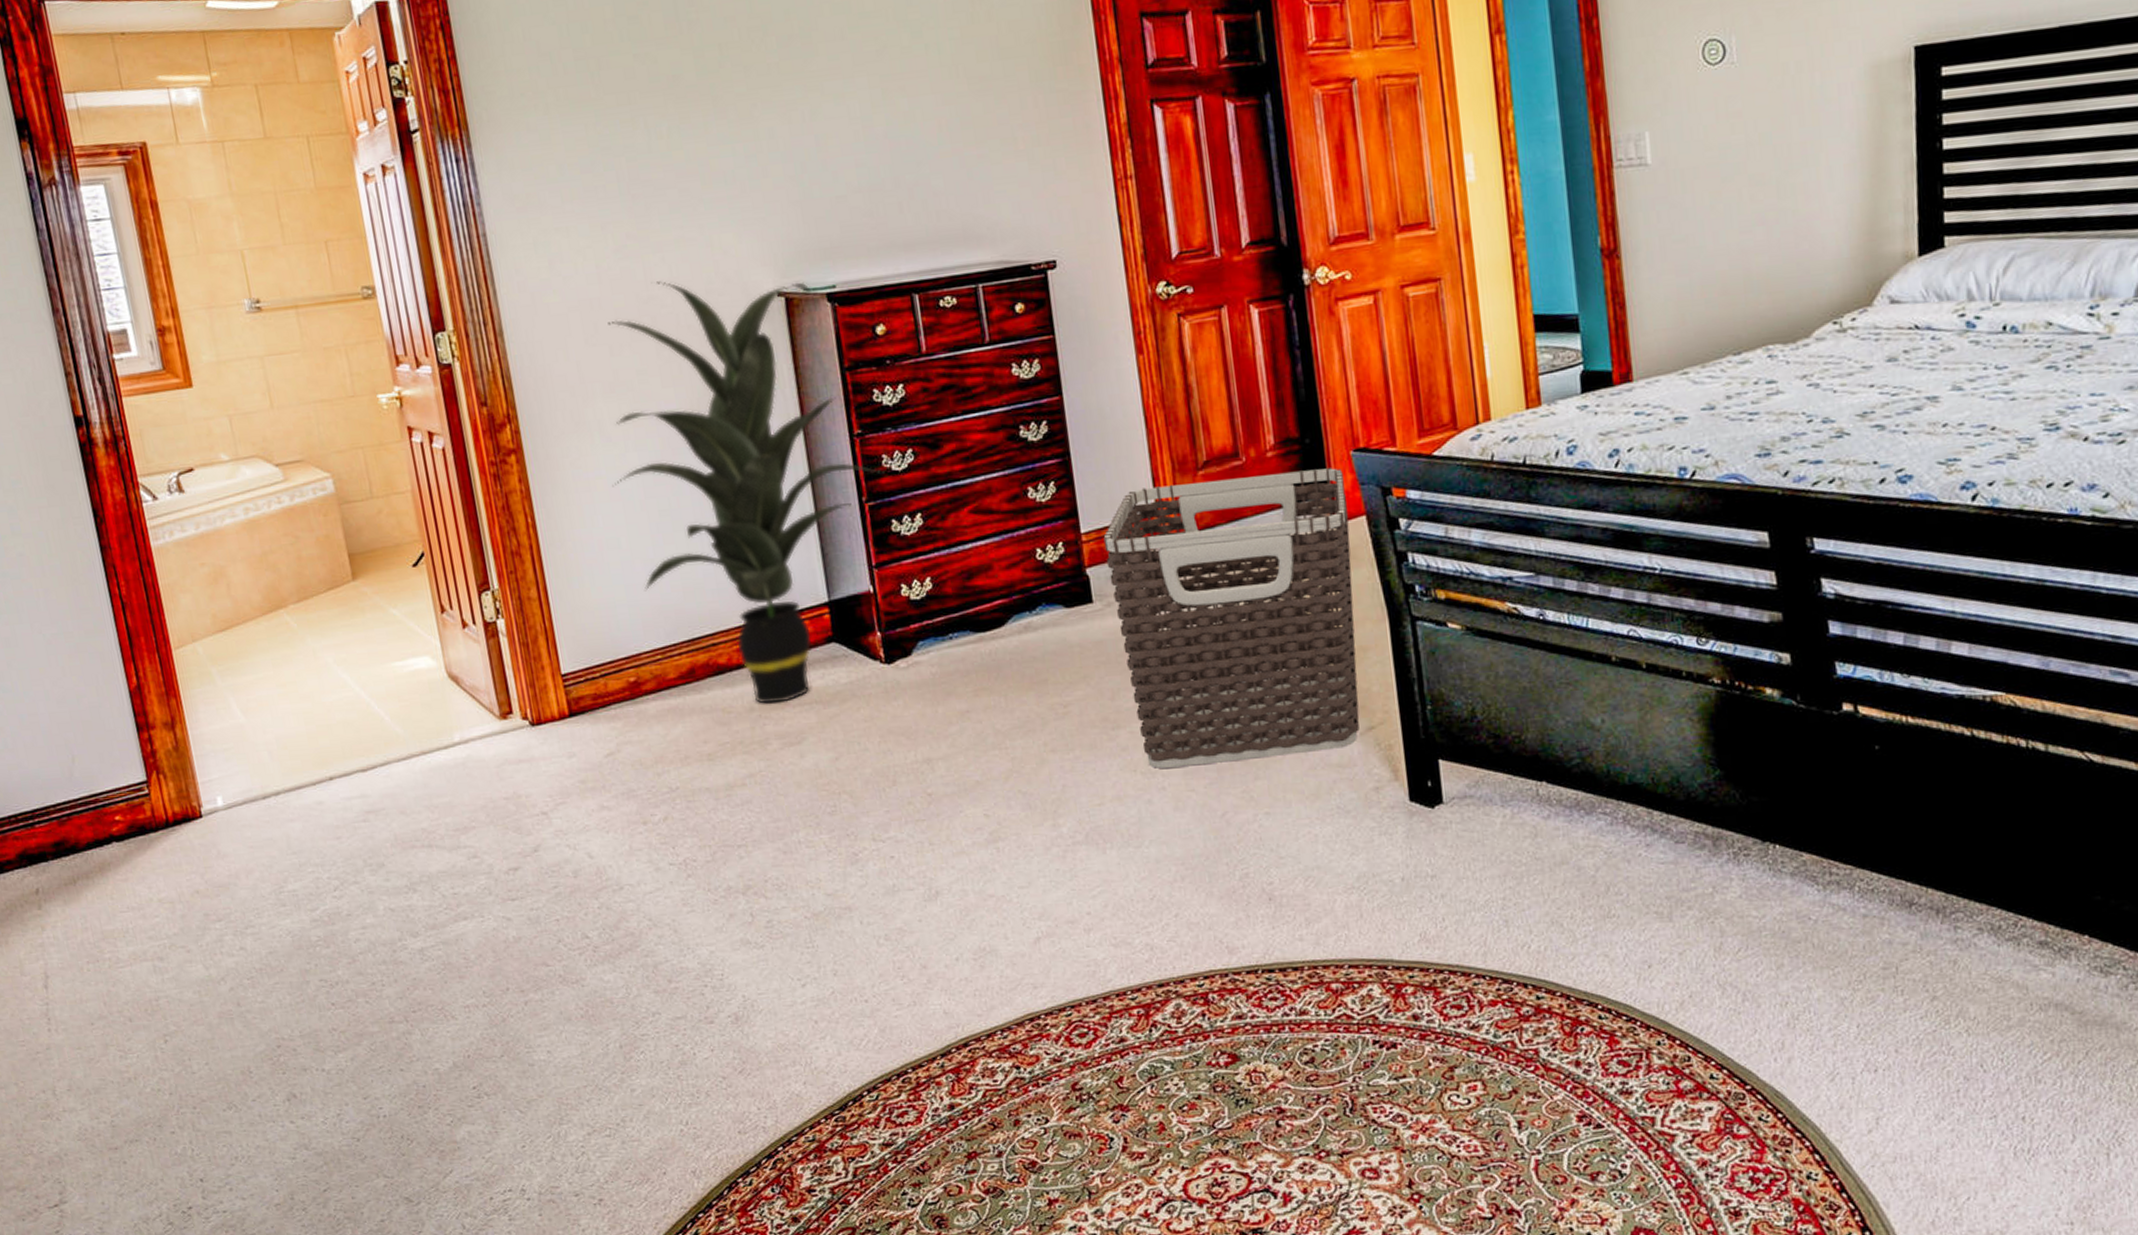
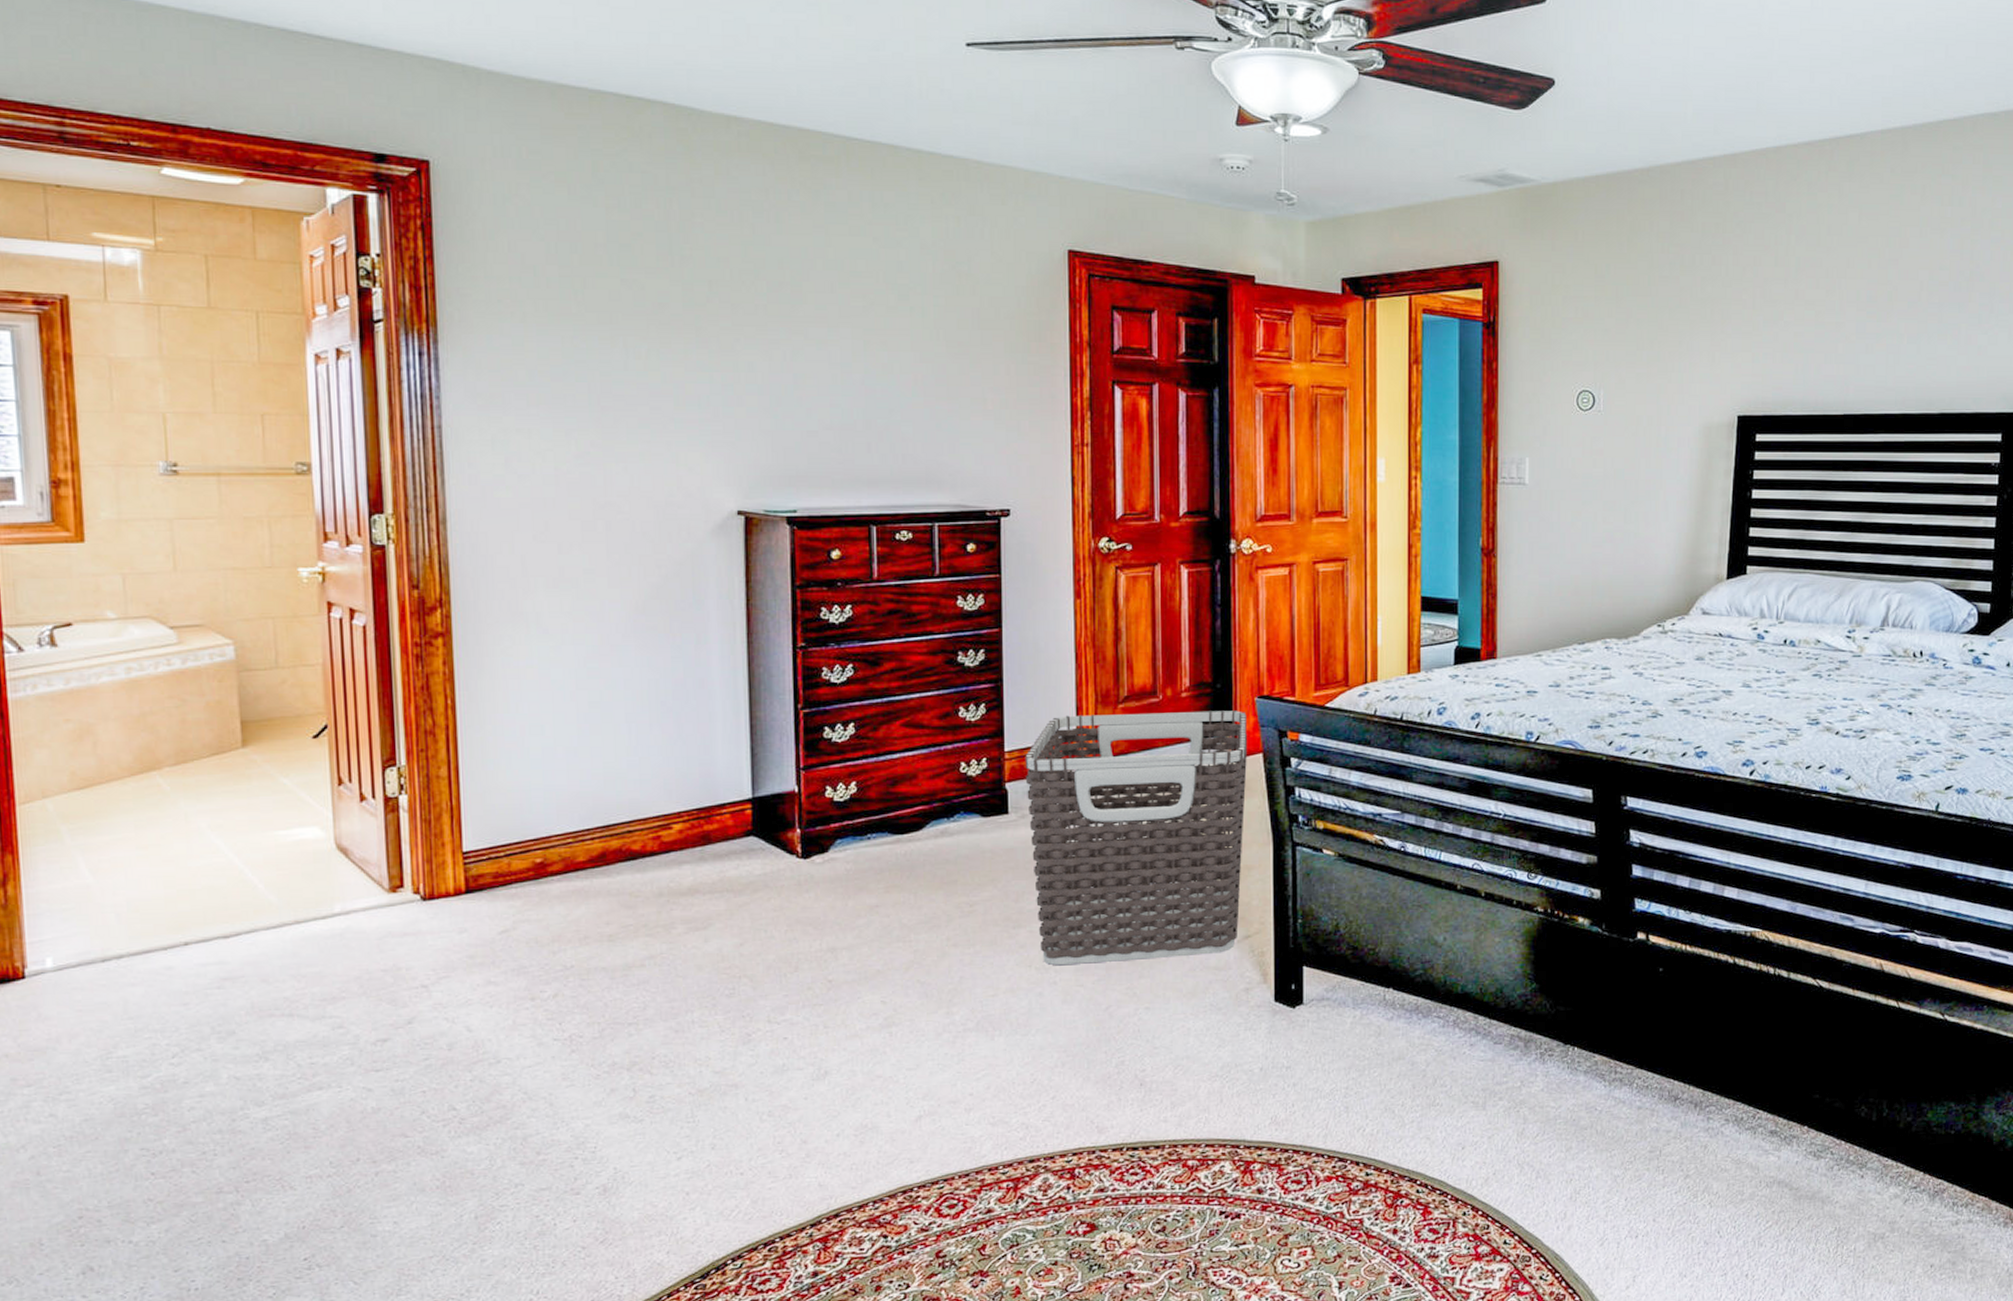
indoor plant: present [607,281,884,704] -> none [543,489,823,890]

